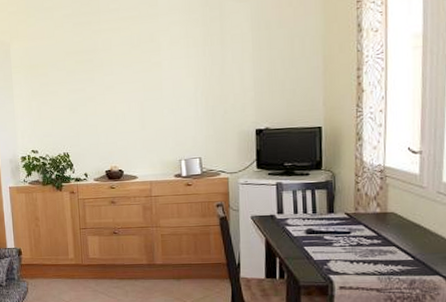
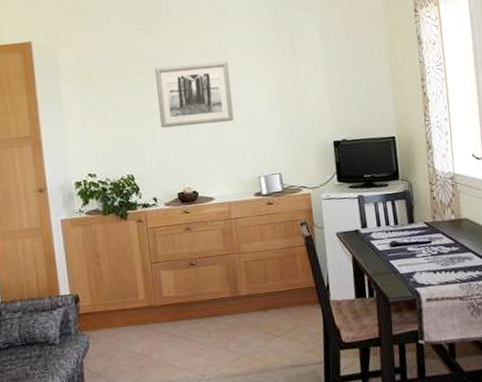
wall art: none [91,52,160,113] -> present [155,61,234,128]

